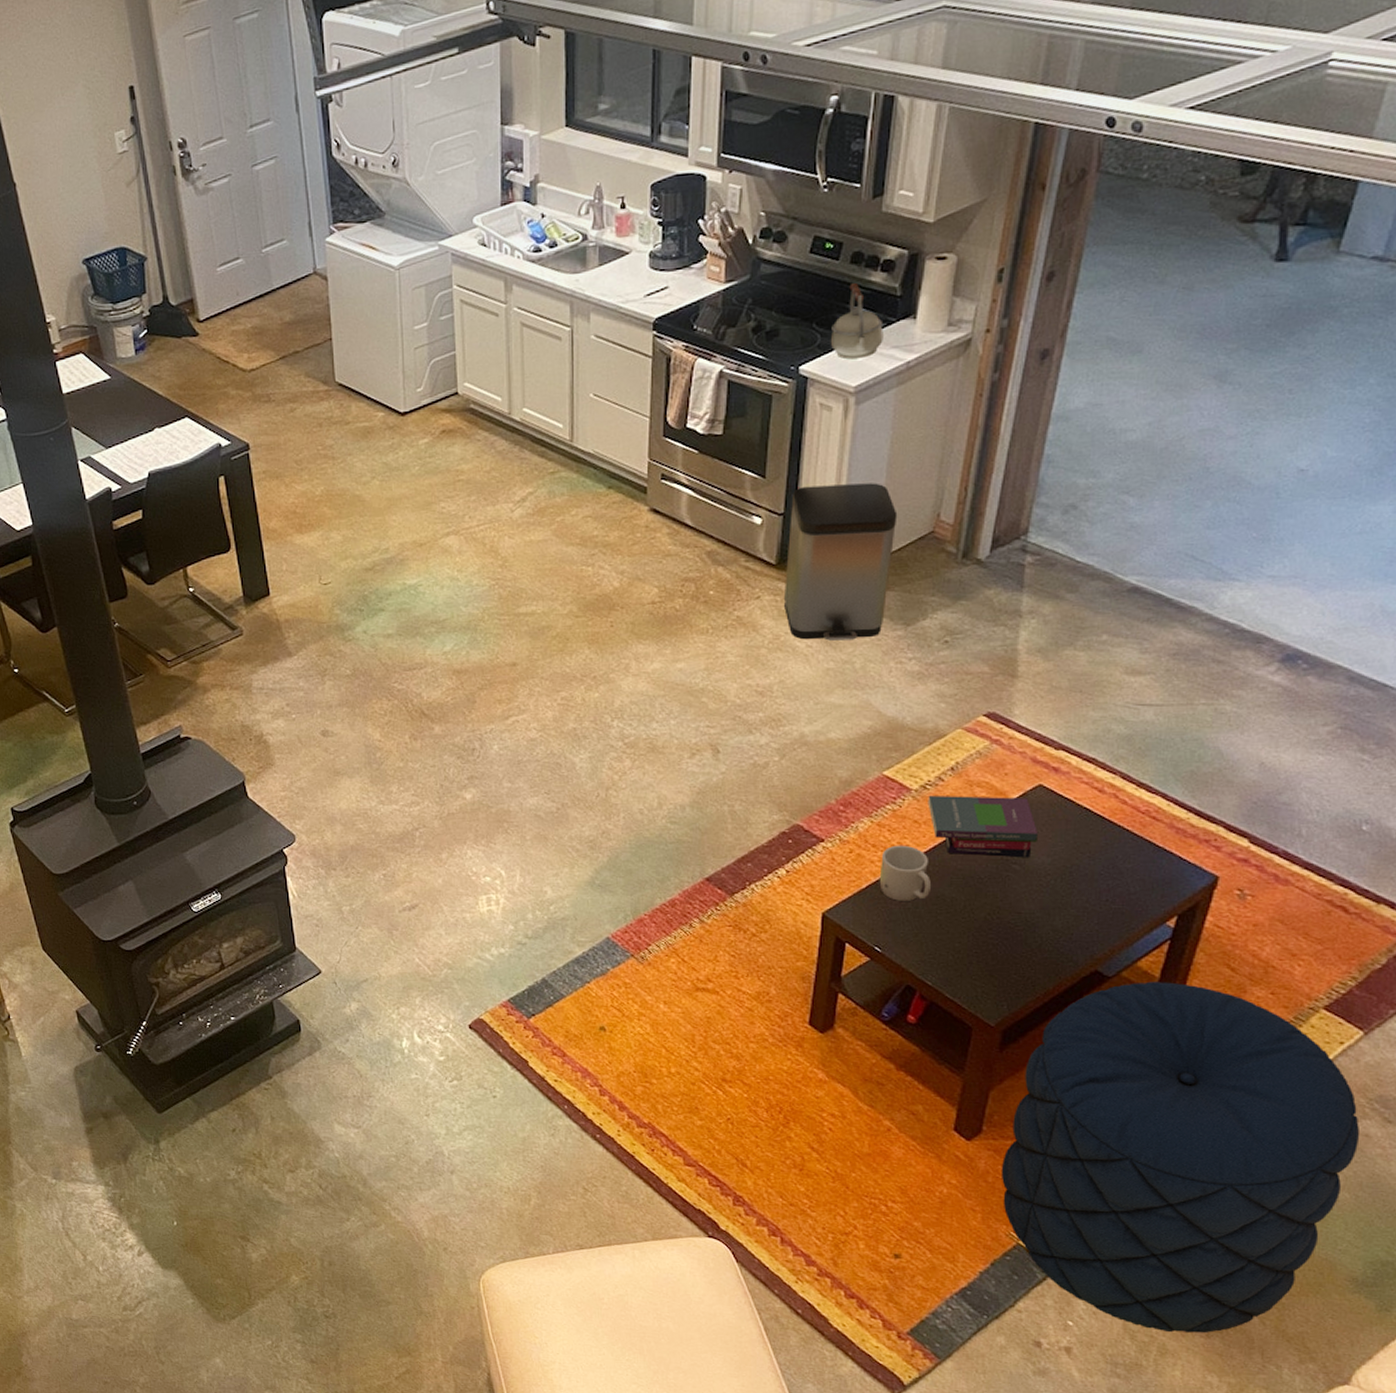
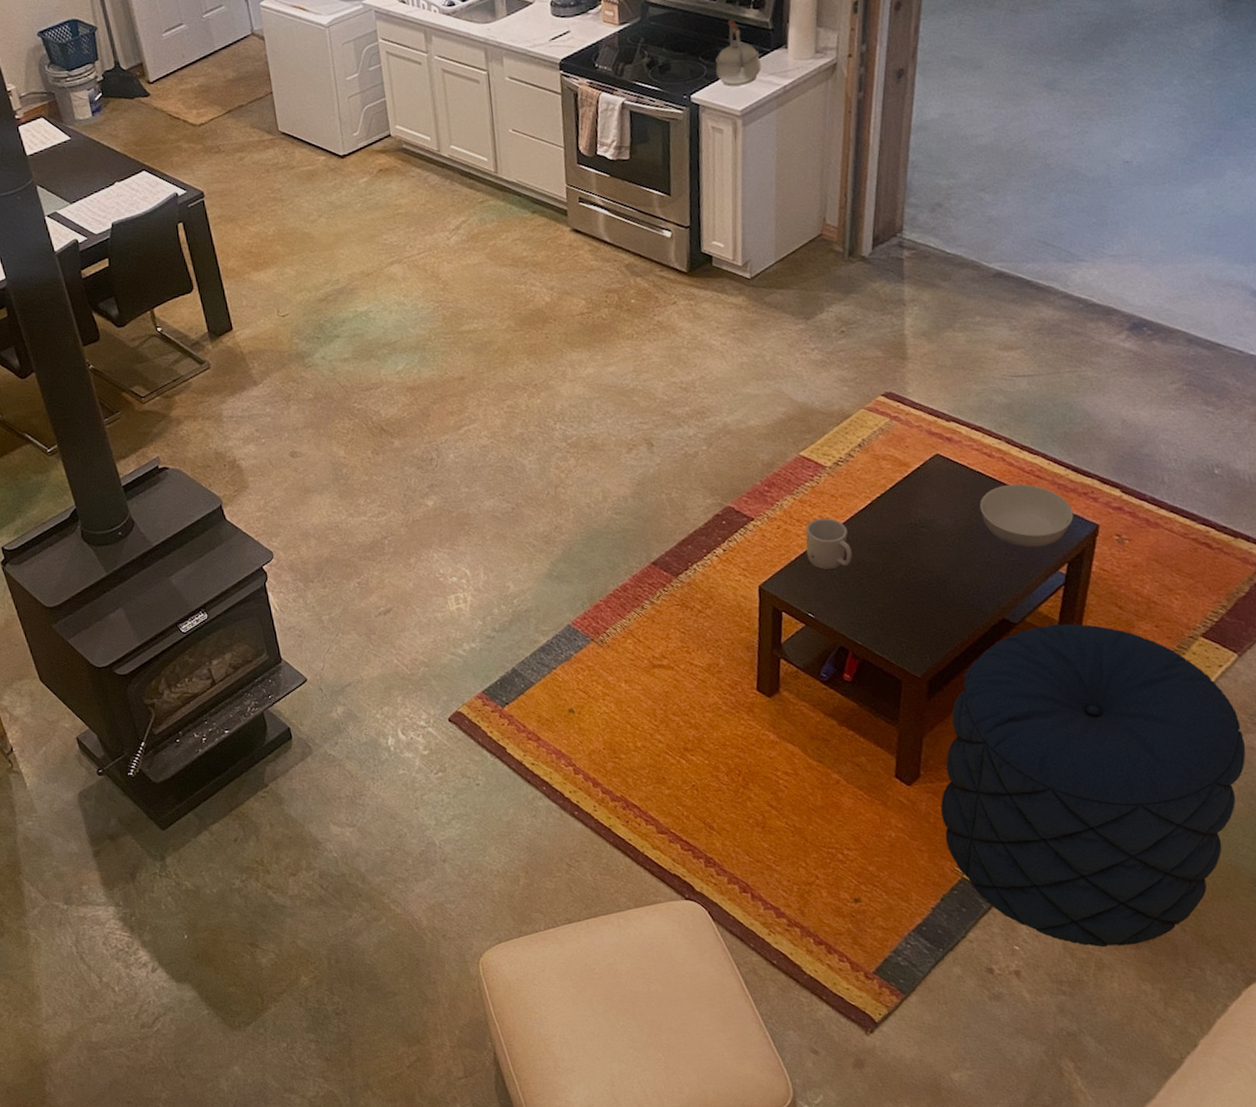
pedal bin: present [784,483,898,641] -> none [695,194,789,338]
books: present [928,795,1039,858] -> none [841,467,941,523]
bowl: none [1083,824,1191,896] -> present [980,483,1074,548]

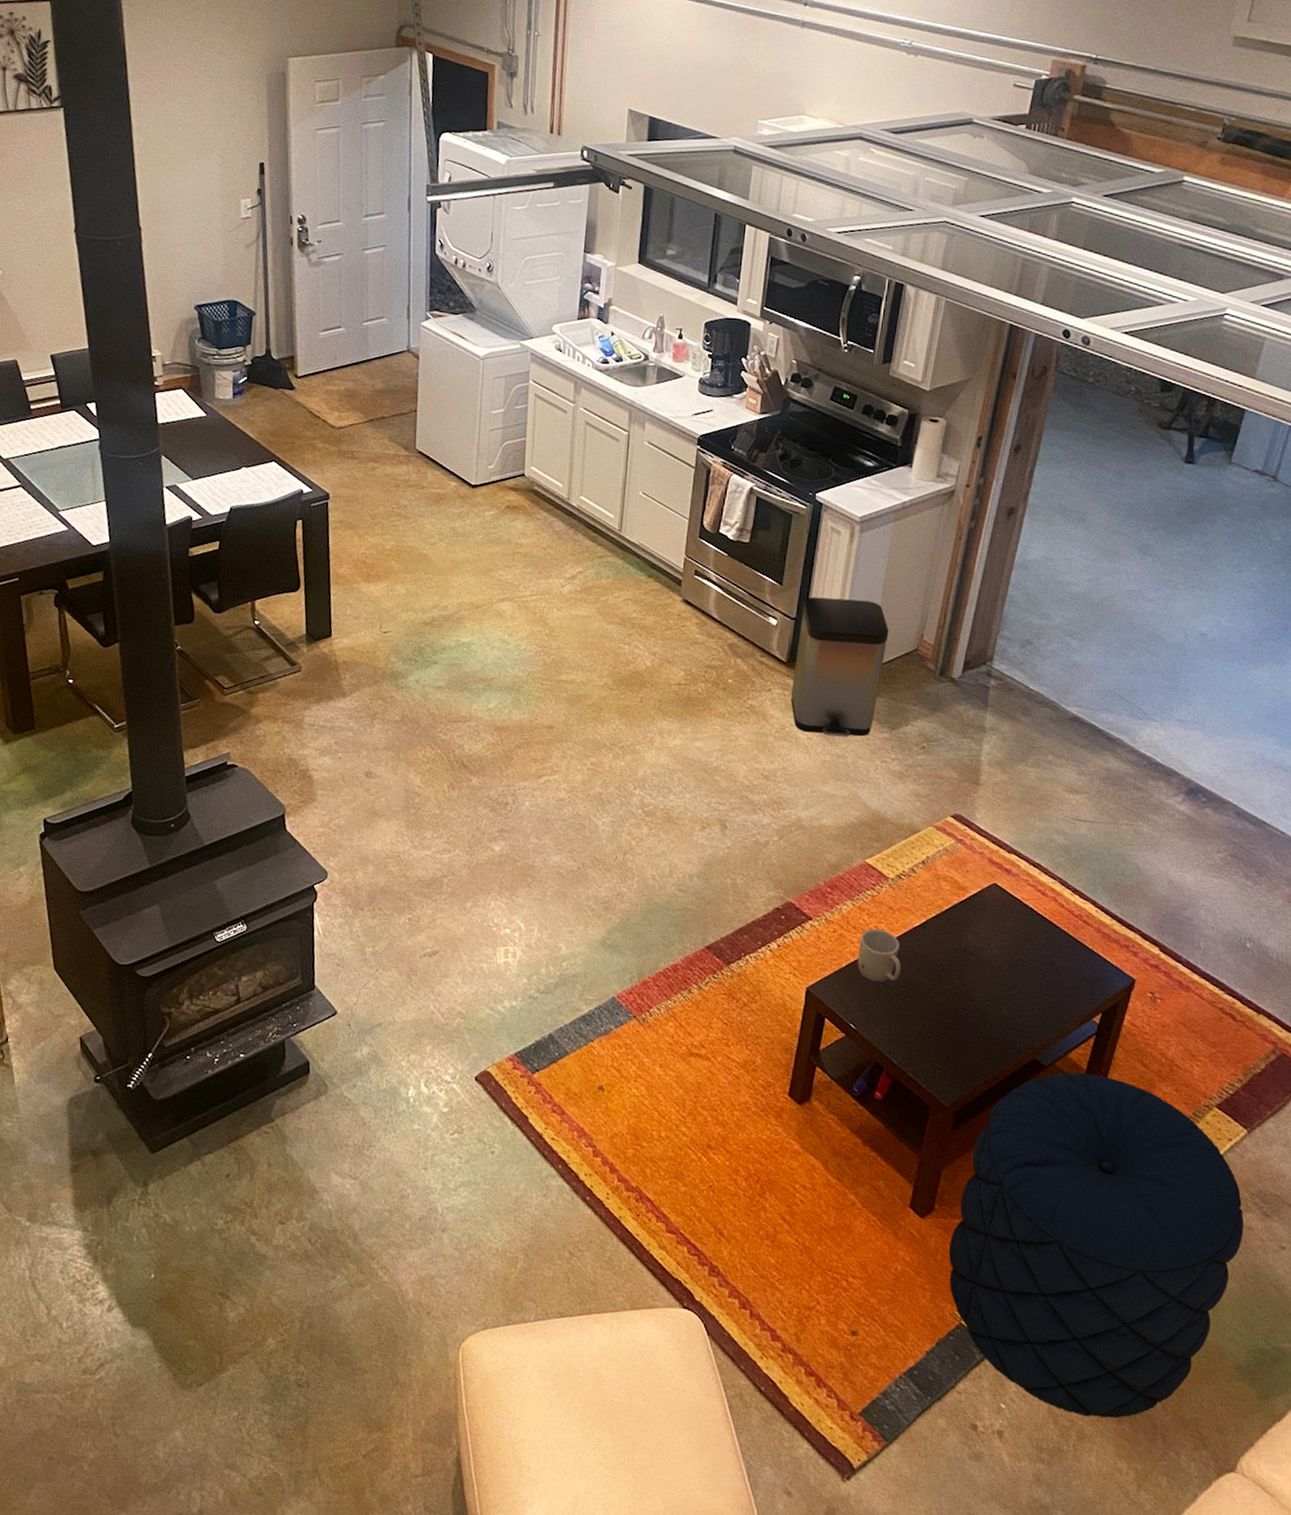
pedal bin: none [695,194,789,338] -> present [791,597,889,737]
kettle: present [715,19,761,88] -> none [842,430,886,495]
bowl: present [980,483,1074,548] -> none [1027,925,1113,993]

